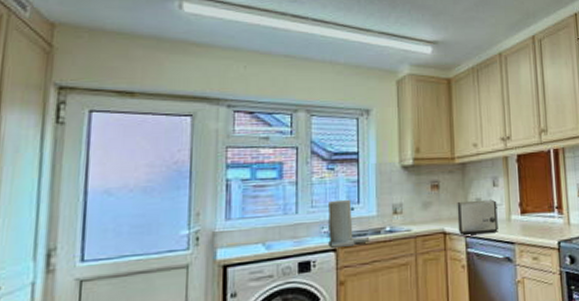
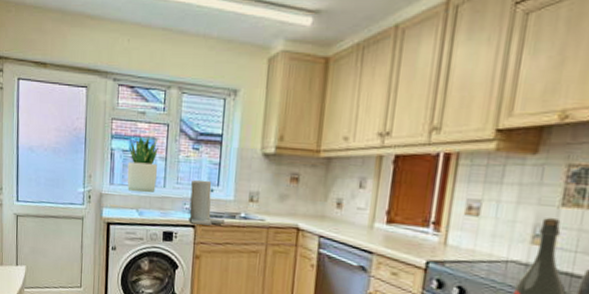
planter: none [248,161,287,224] -> present [127,136,159,193]
toaster: present [457,199,498,236] -> none [312,198,360,238]

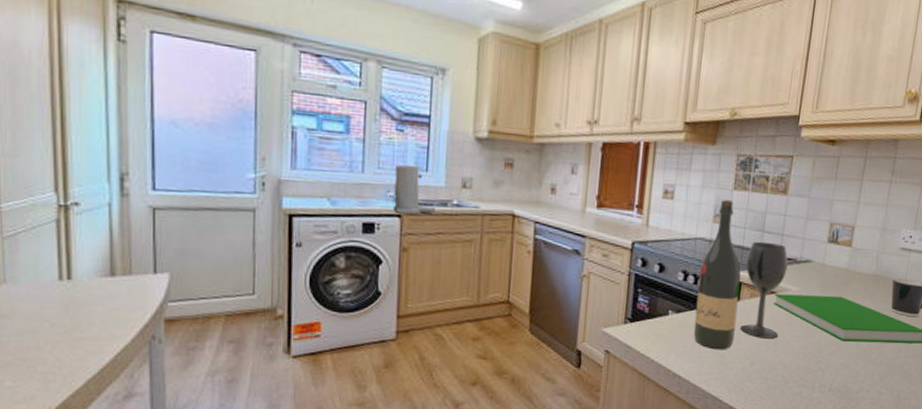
planter: present [127,136,159,193] -> none [314,113,354,180]

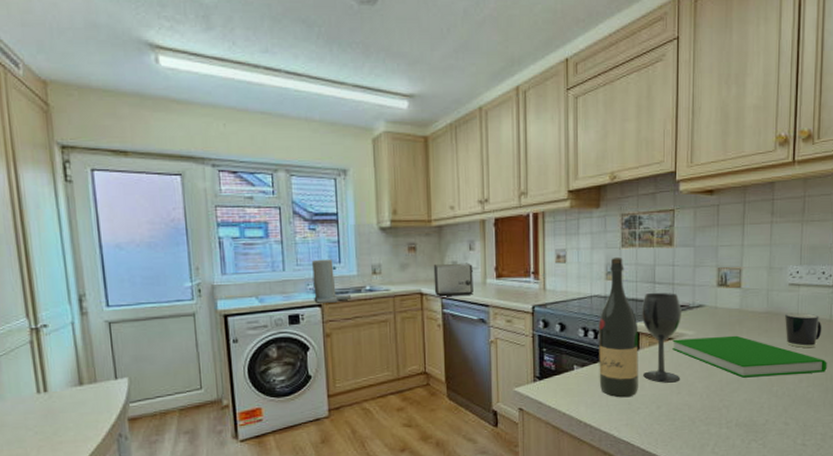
toaster: none [528,184,573,223] -> present [433,263,473,297]

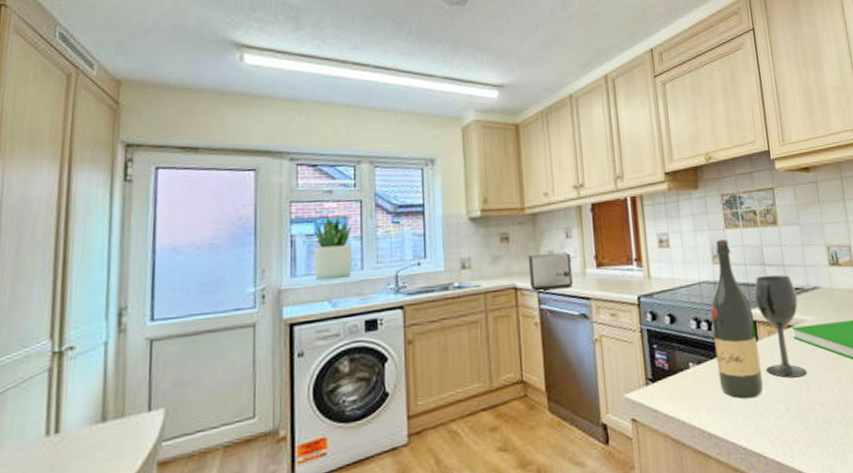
planter: none [239,221,275,279] -> present [314,215,351,281]
paper towel: present [312,259,352,303] -> none [394,254,438,305]

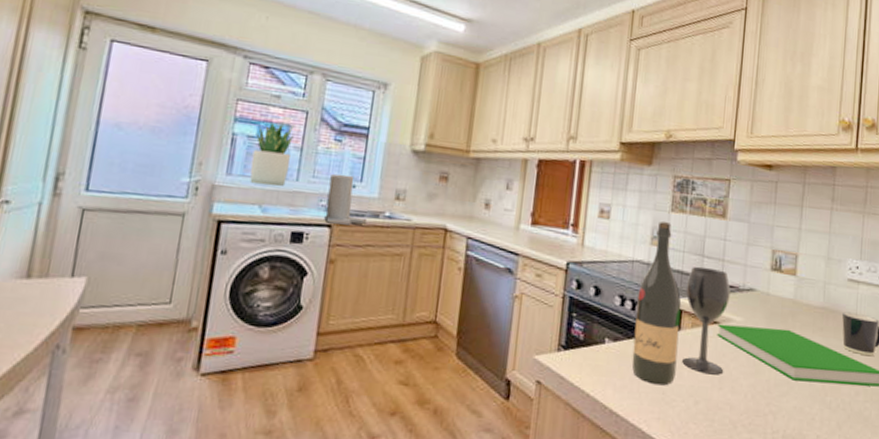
paper towel: none [394,254,438,305] -> present [324,174,368,226]
toaster: present [528,252,573,292] -> none [460,198,507,239]

